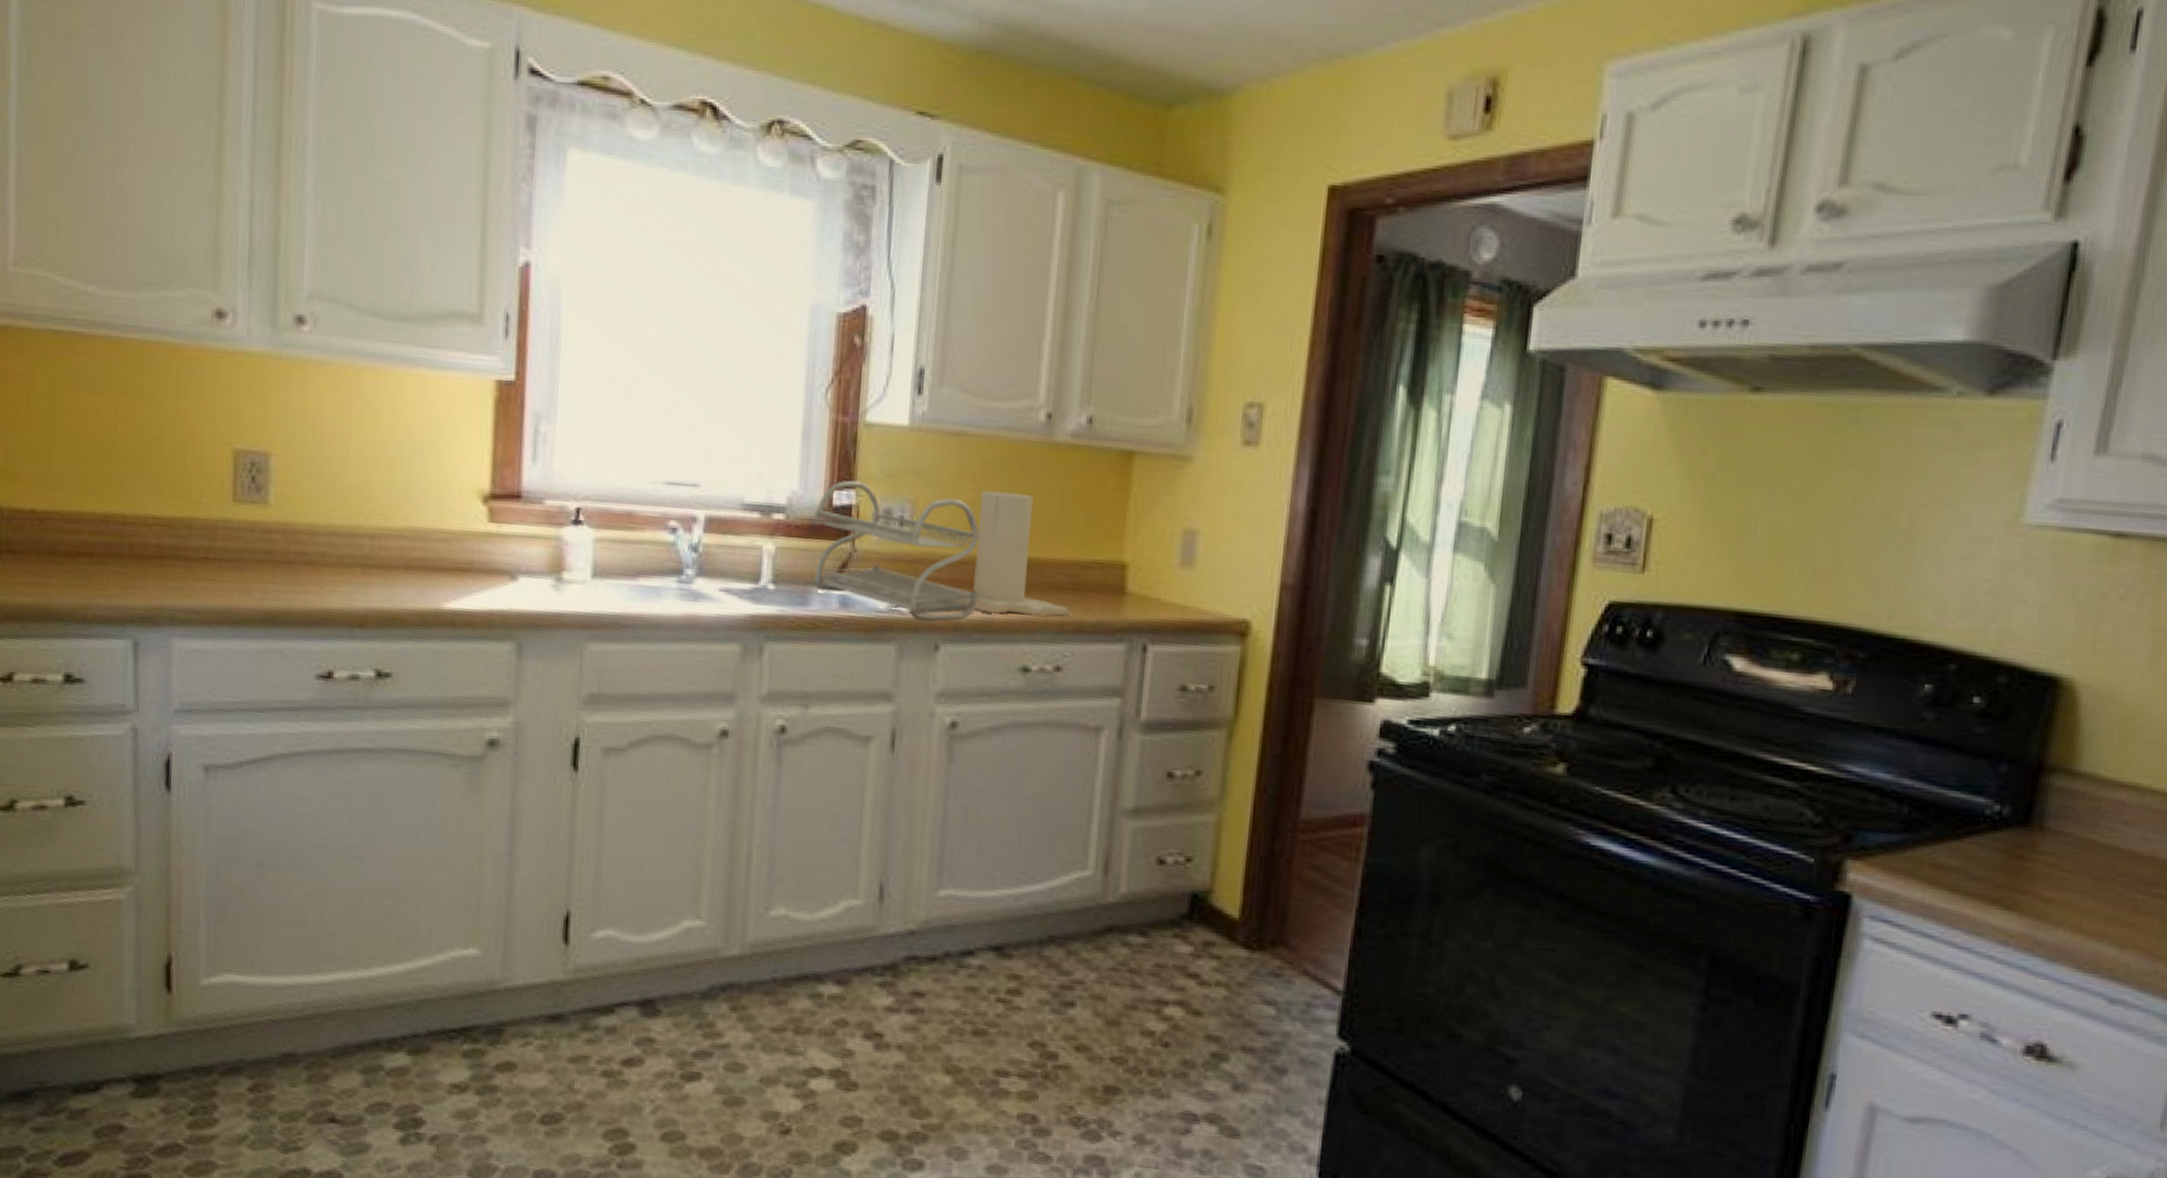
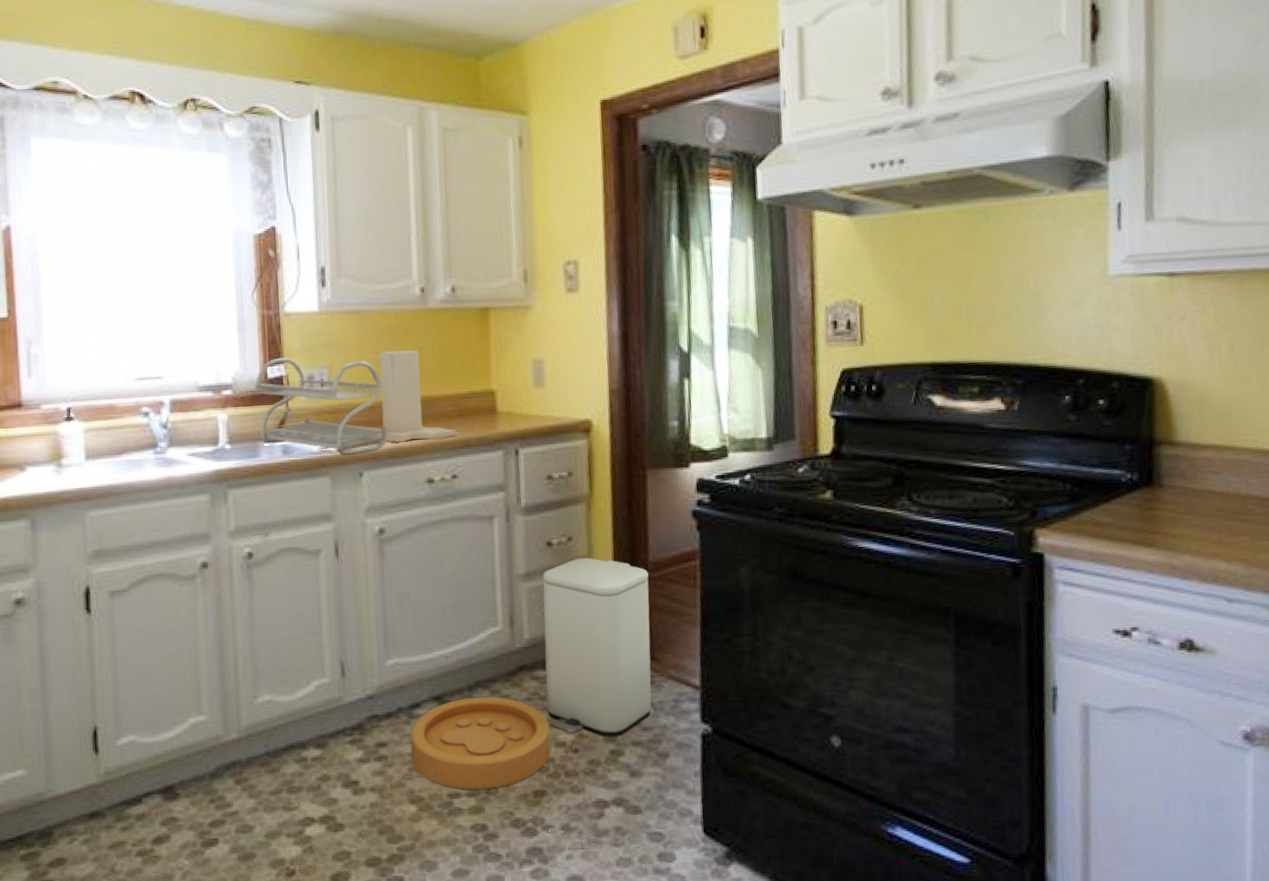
pet bowl: none [953,954,1136,1074] -> present [410,696,550,790]
pedal bin: none [1136,799,1296,1037] -> present [542,557,652,737]

